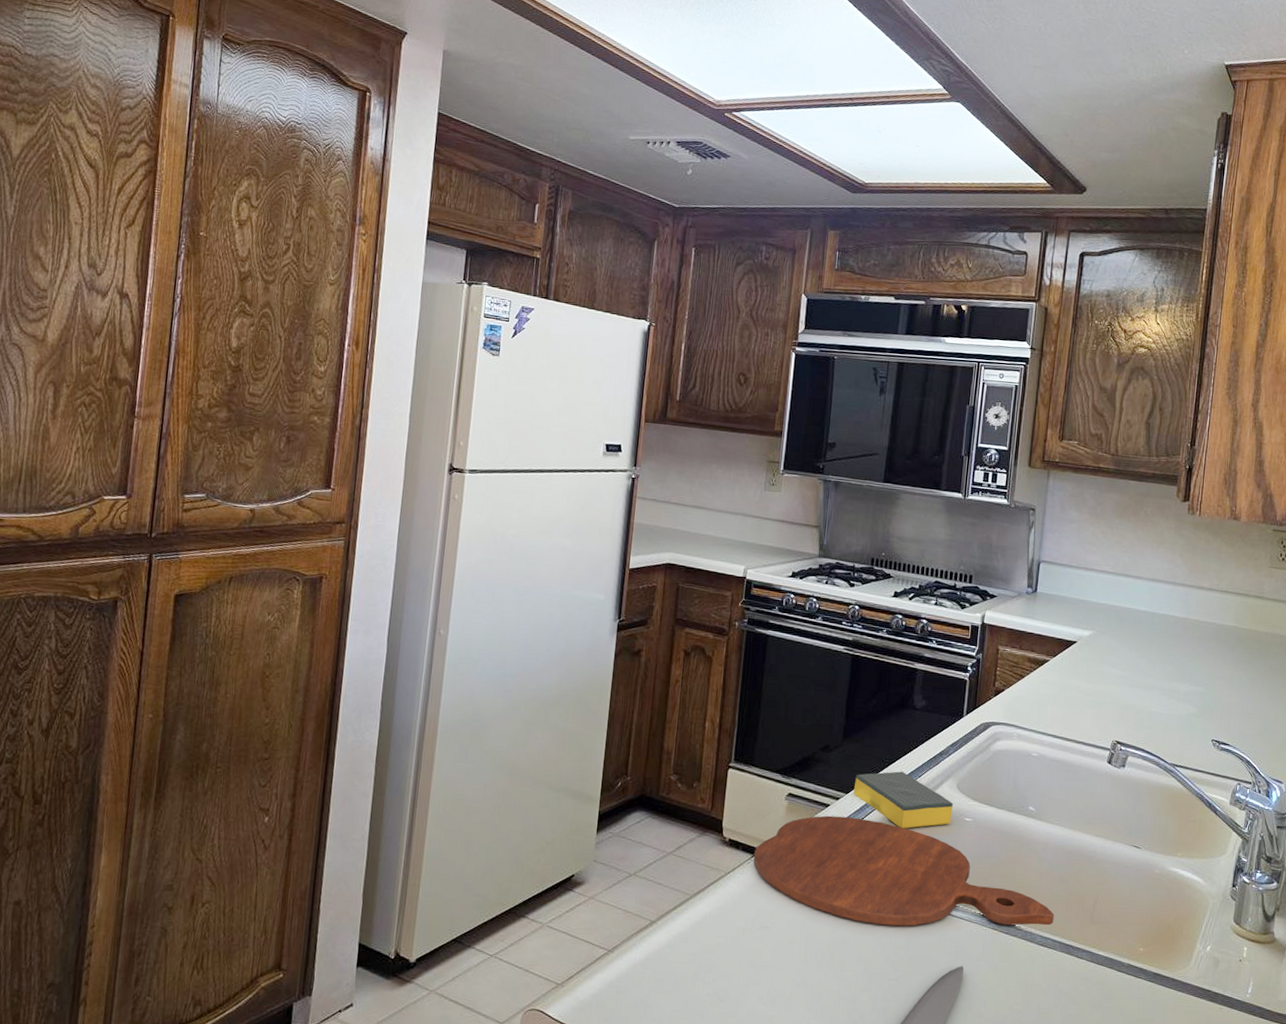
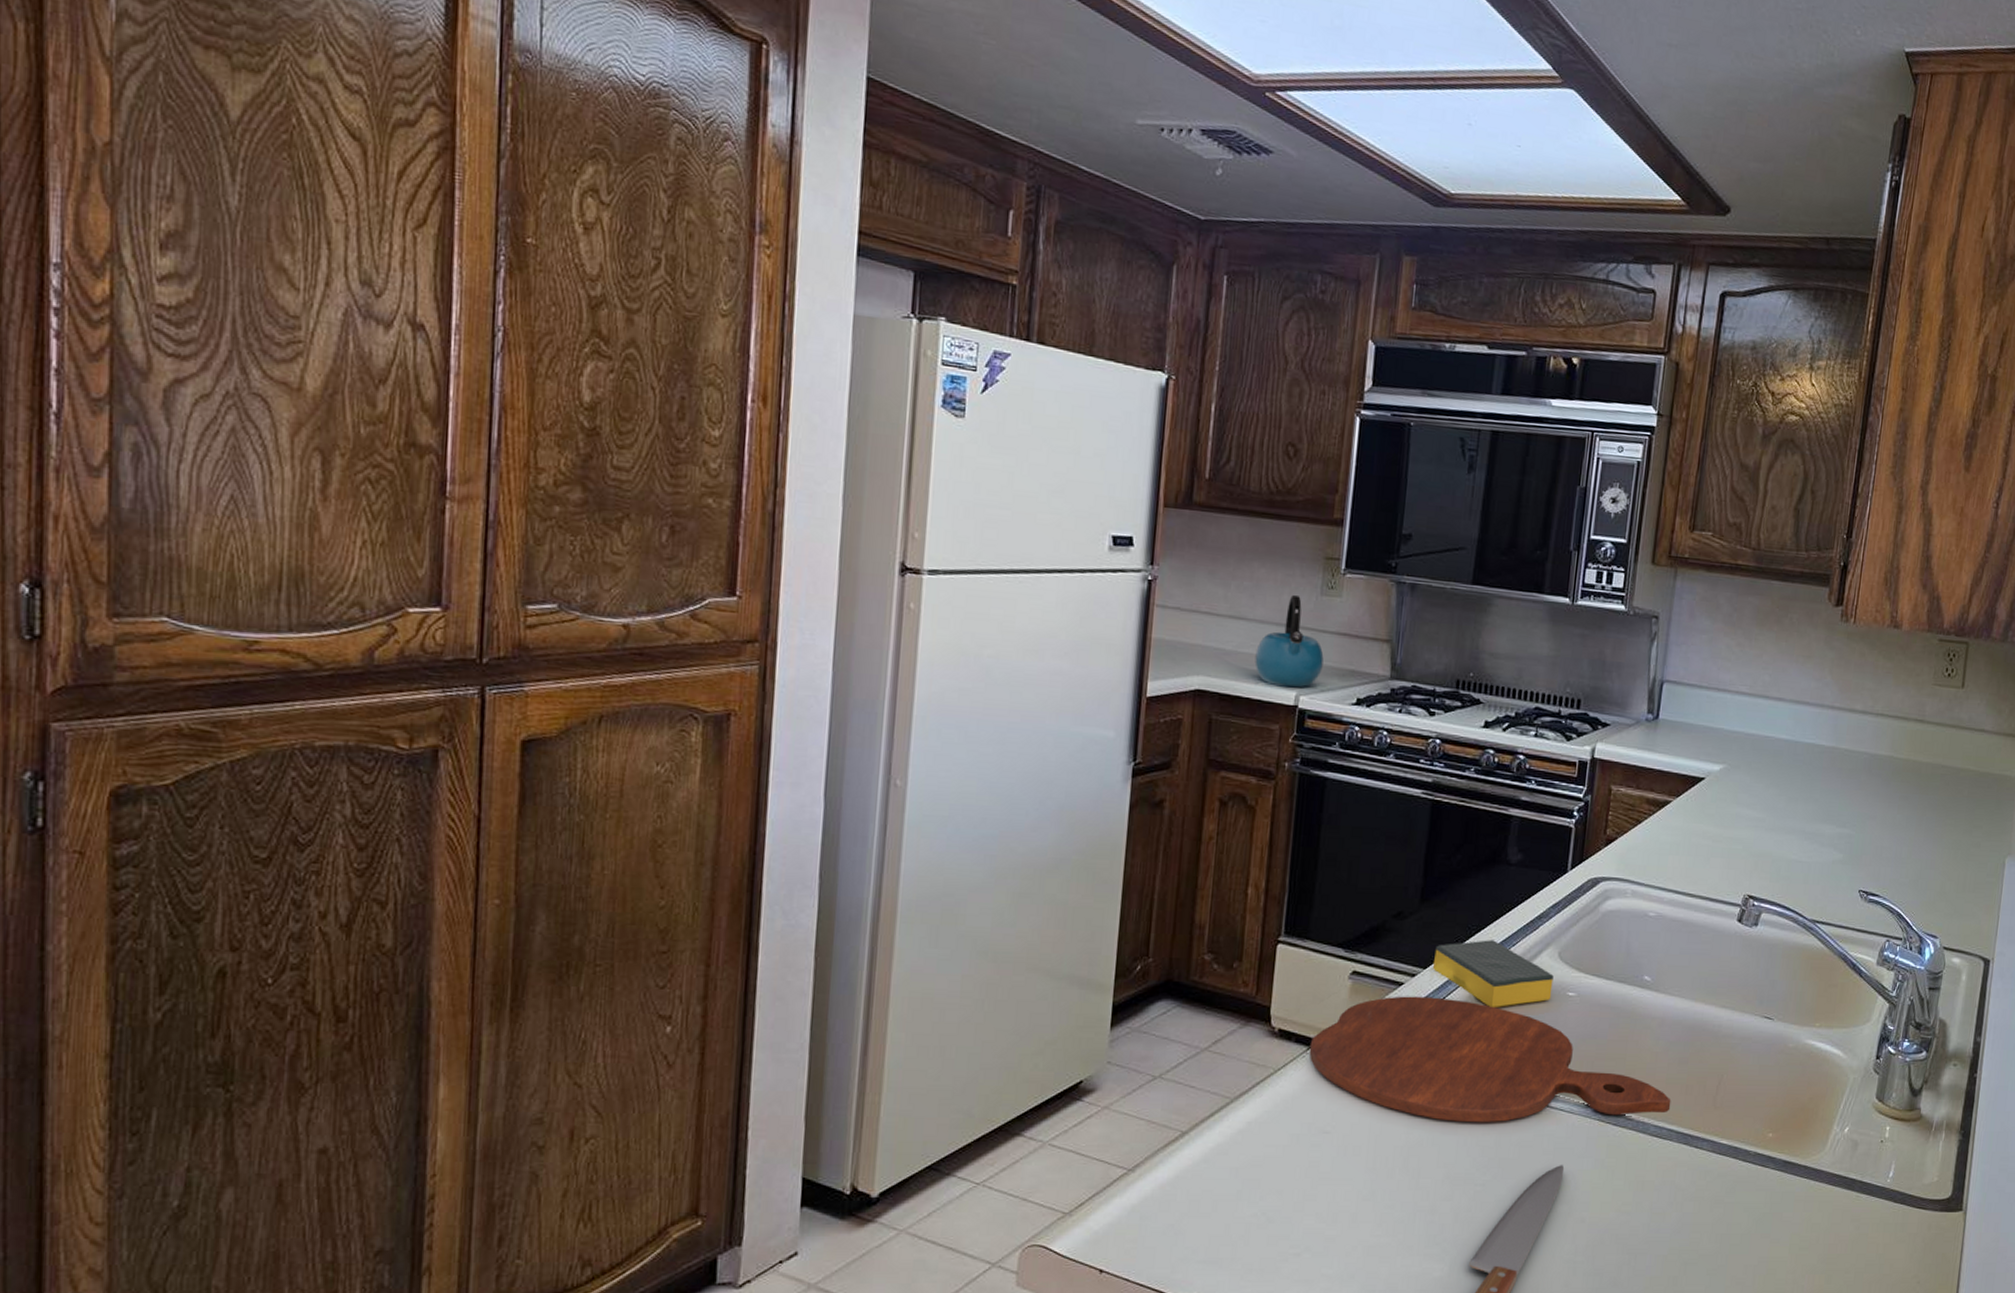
kettle: none [713,490,766,563] -> present [1255,595,1324,688]

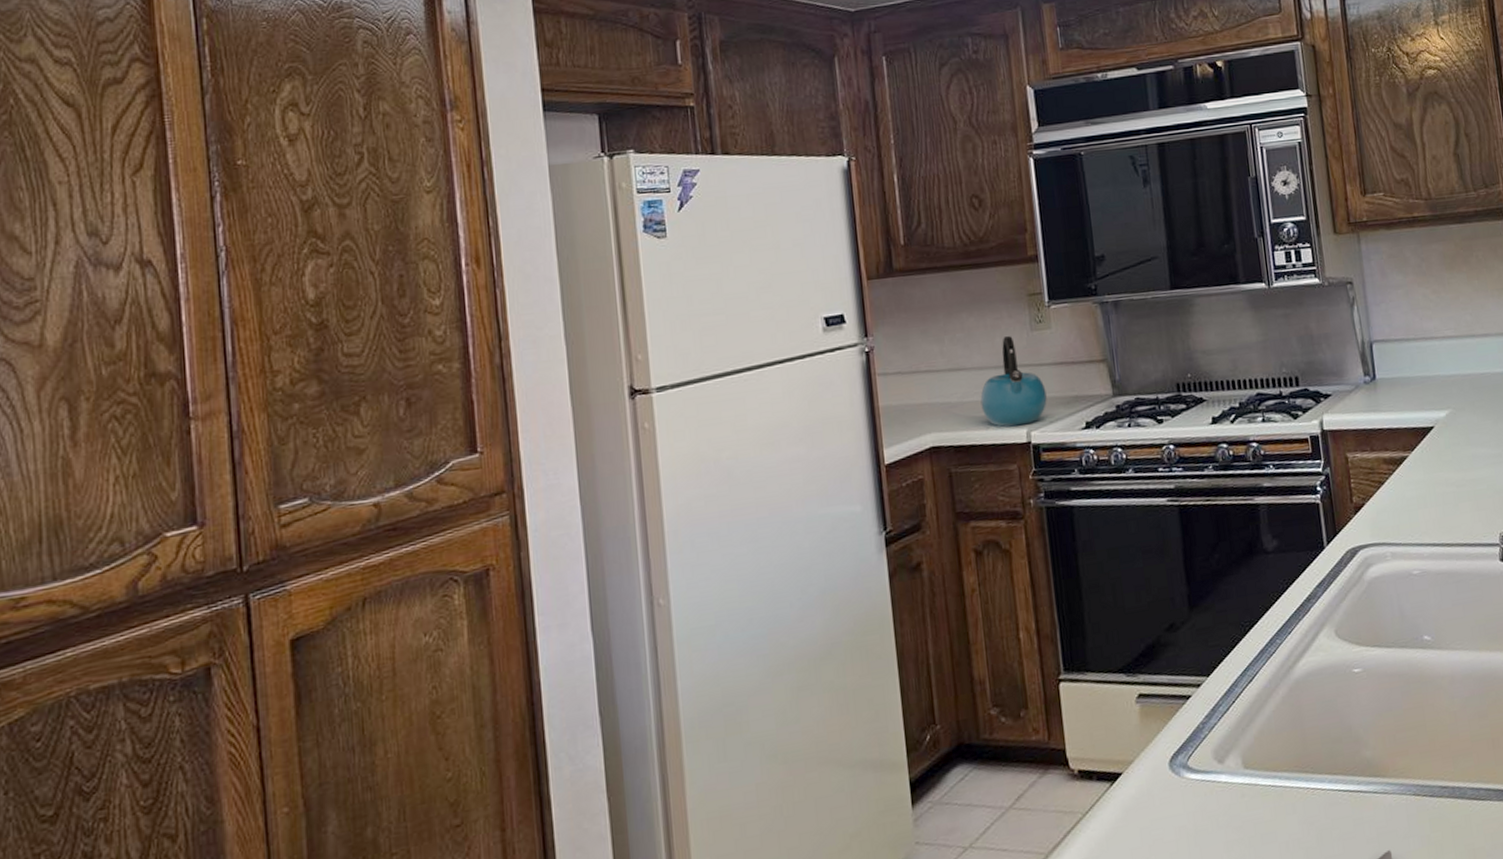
cutting board: present [1309,996,1671,1123] -> none [1112,699,1482,831]
sponge: present [1432,940,1554,1009] -> none [1214,632,1339,702]

